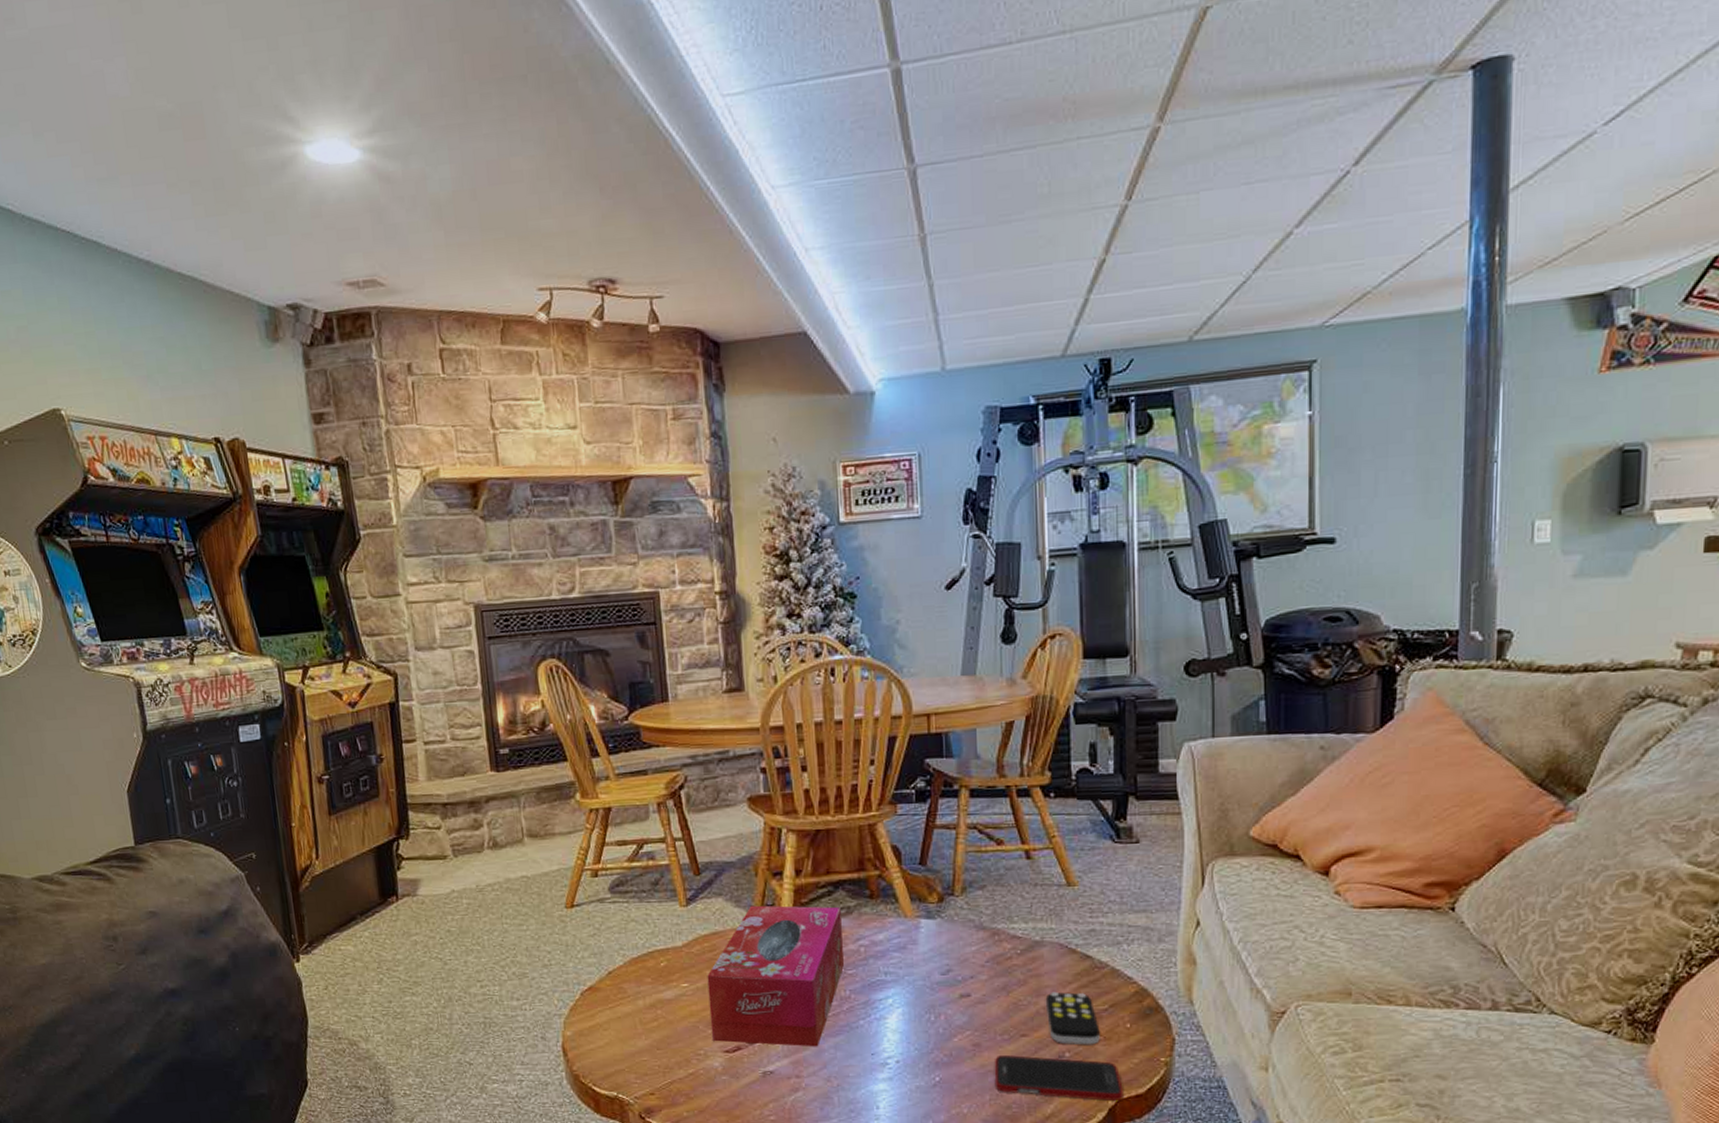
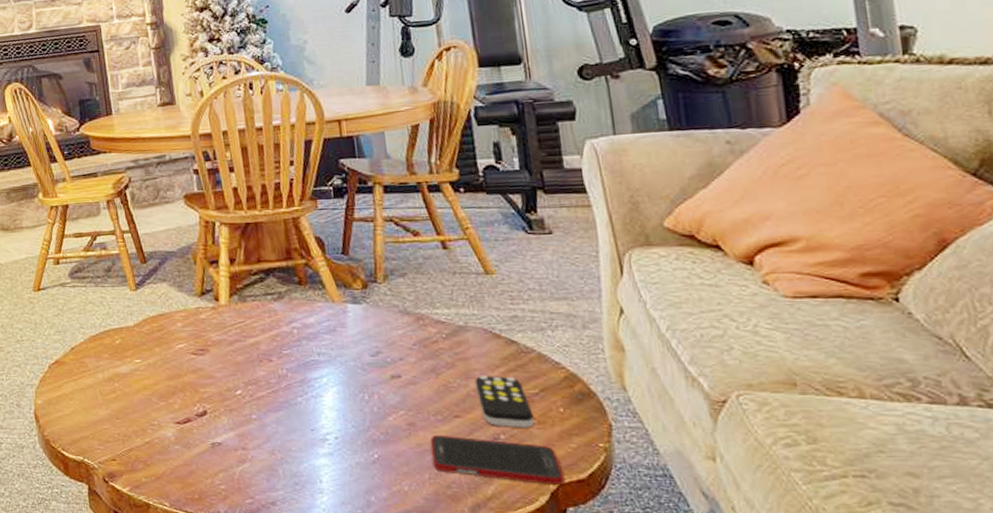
tissue box: present [707,905,844,1047] -> none [157,290,280,422]

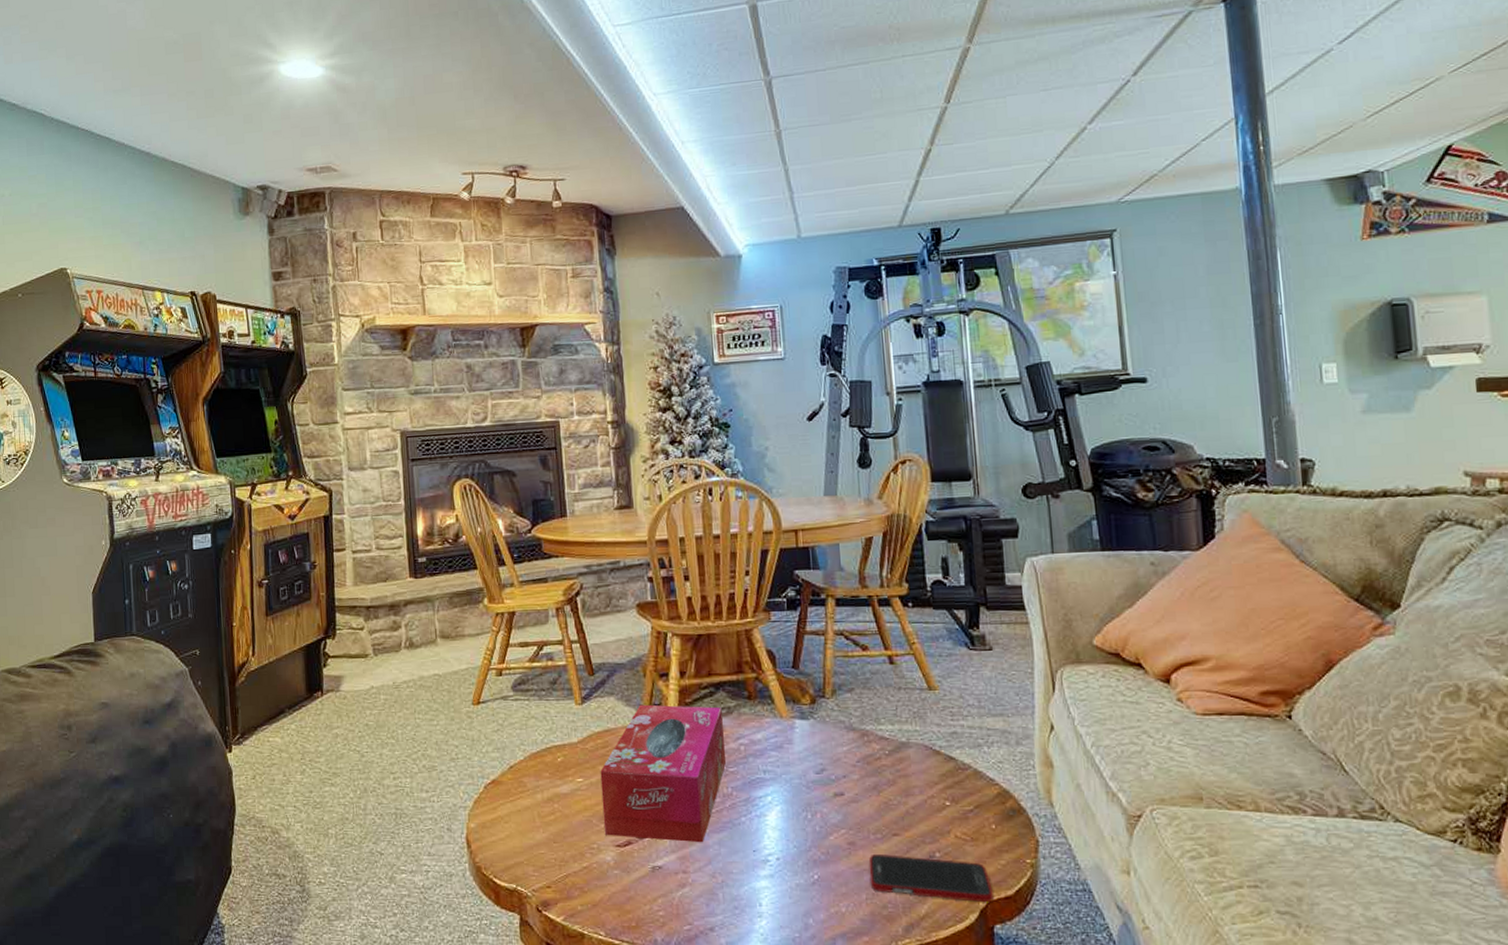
tissue box: none [157,290,280,422] -> present [600,704,726,843]
remote control: present [474,374,534,428] -> none [914,792,968,846]

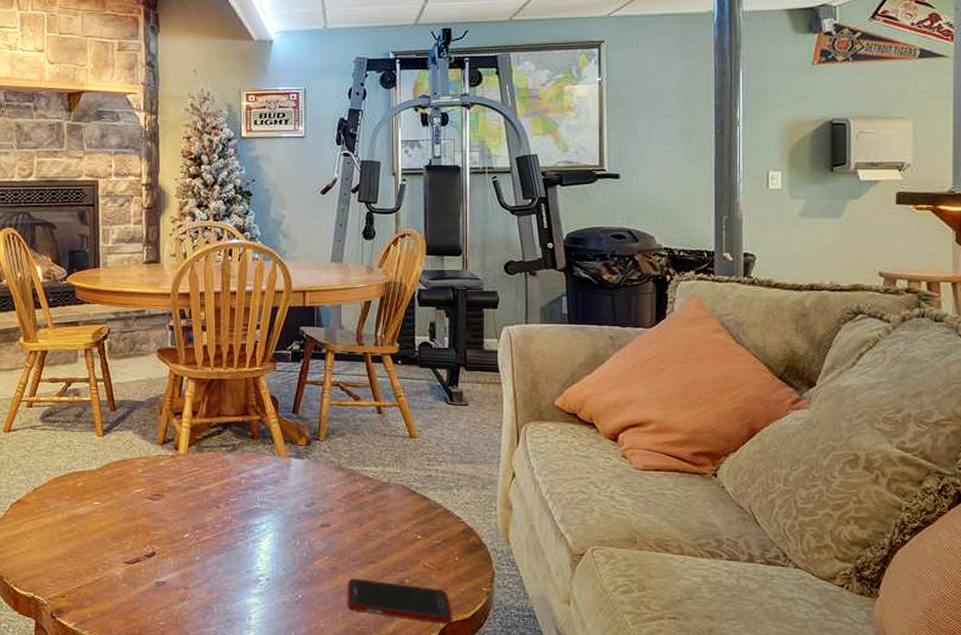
tissue box: present [600,704,726,843] -> none [115,439,228,563]

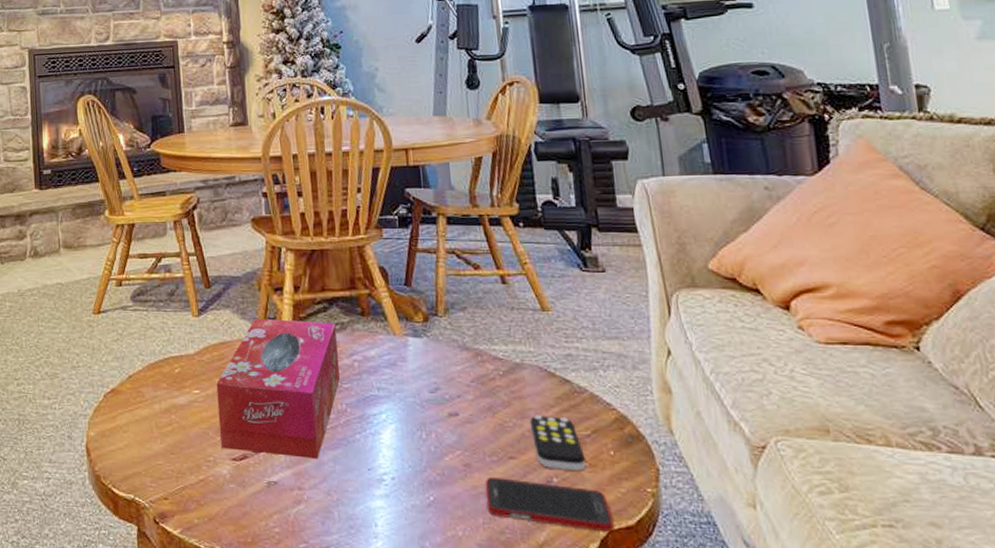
tissue box: none [115,439,228,563] -> present [216,318,340,460]
remote control: none [390,526,434,574] -> present [529,414,586,472]

